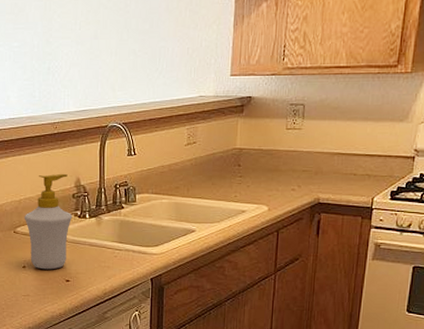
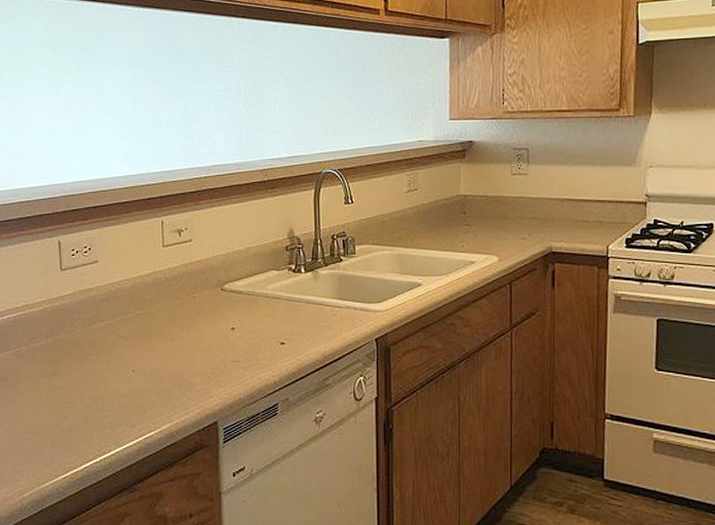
soap bottle: present [24,173,73,270] -> none [232,223,286,331]

